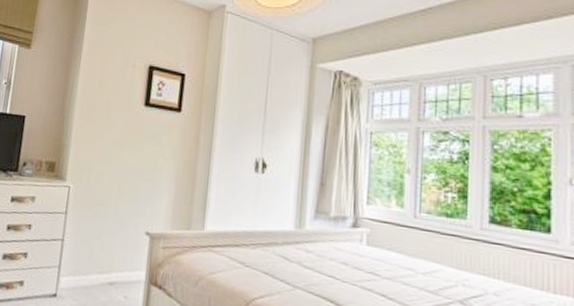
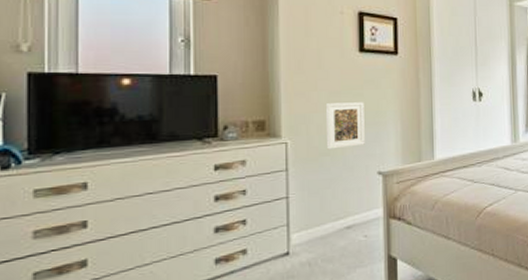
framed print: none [102,154,142,202] -> present [325,102,365,150]

